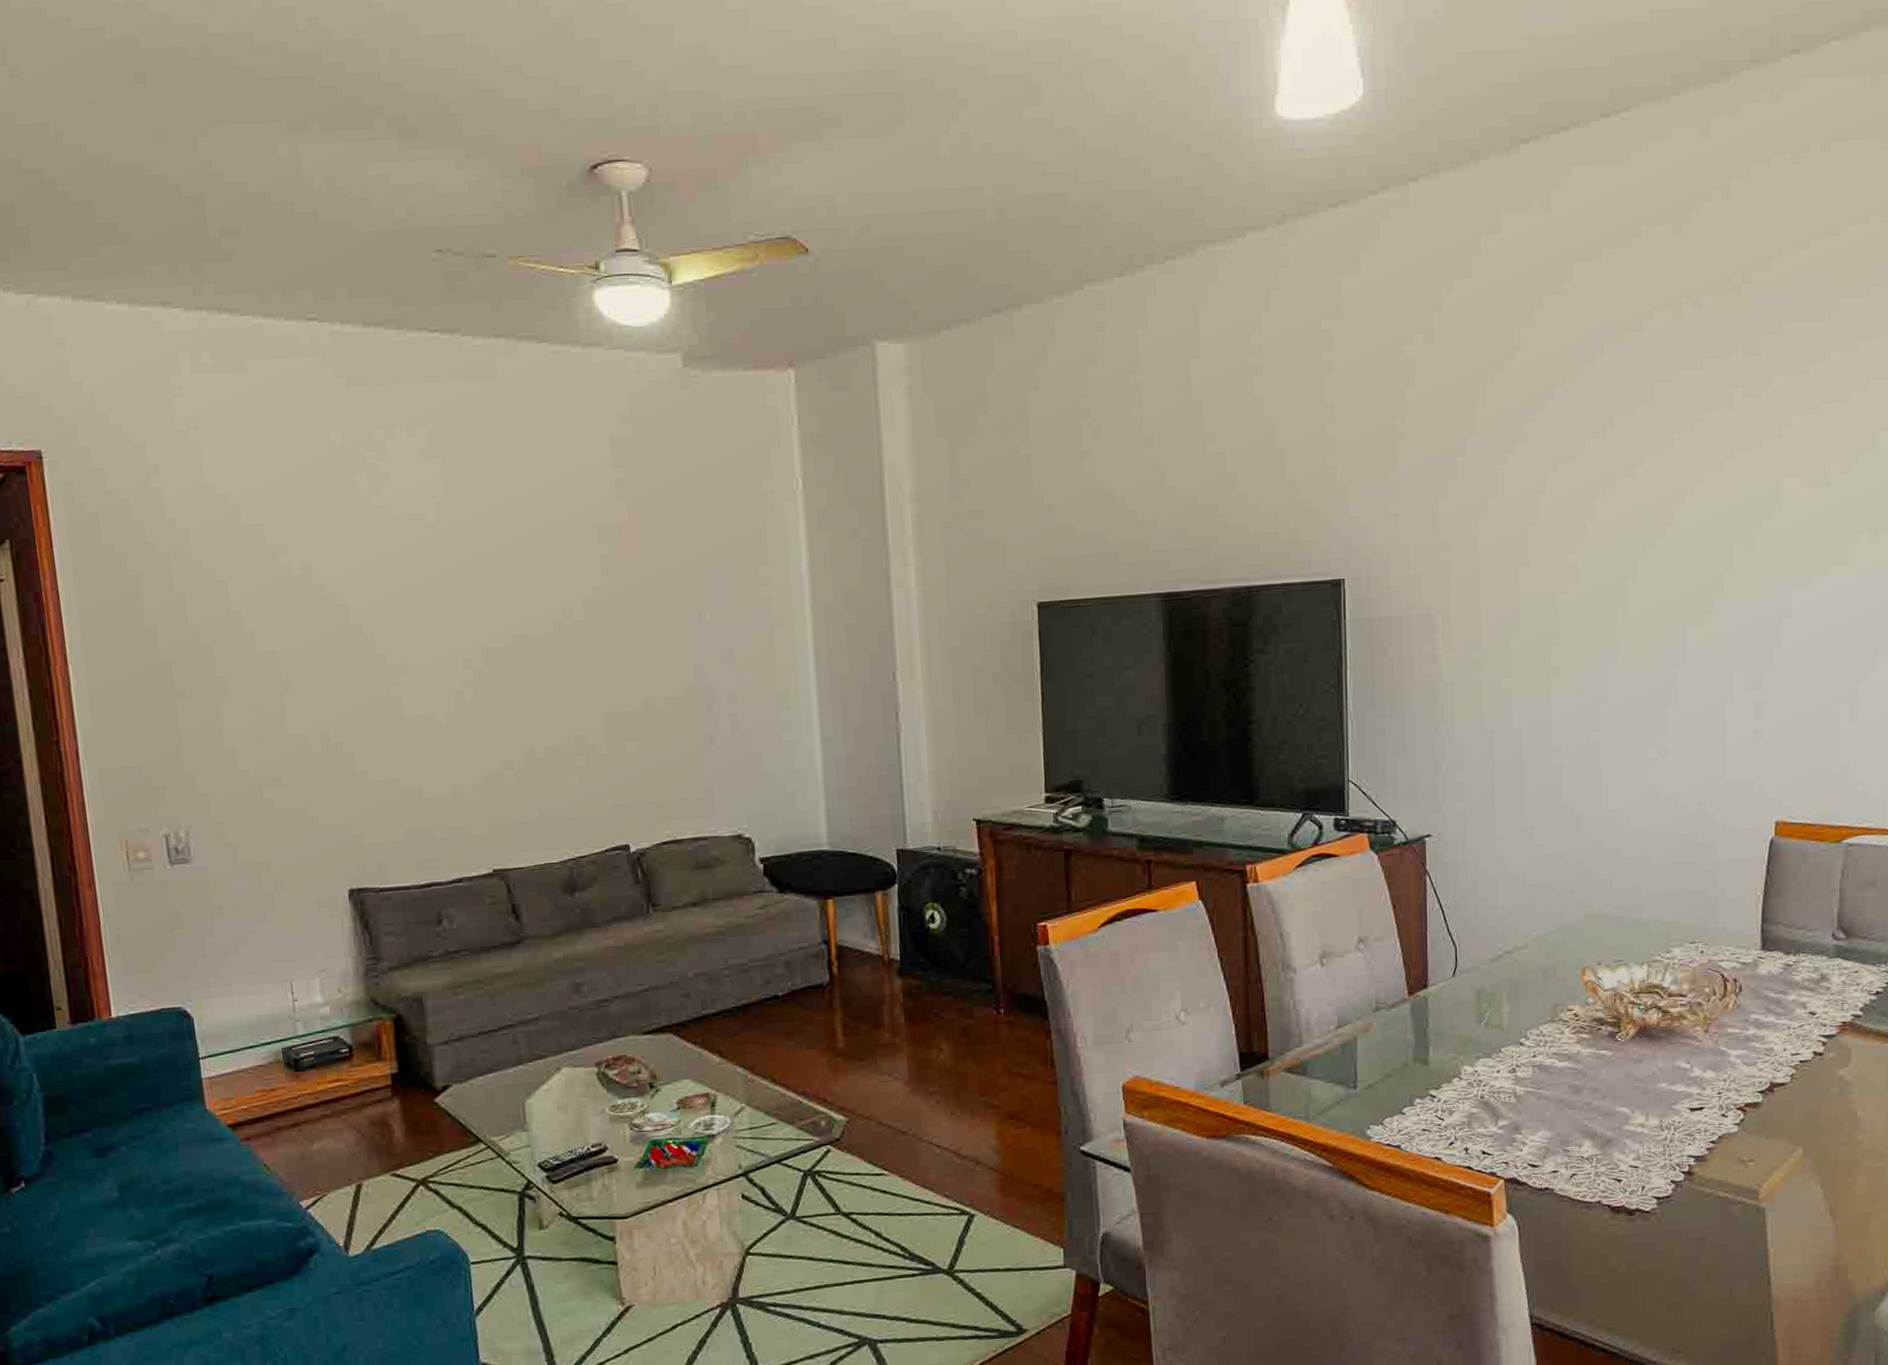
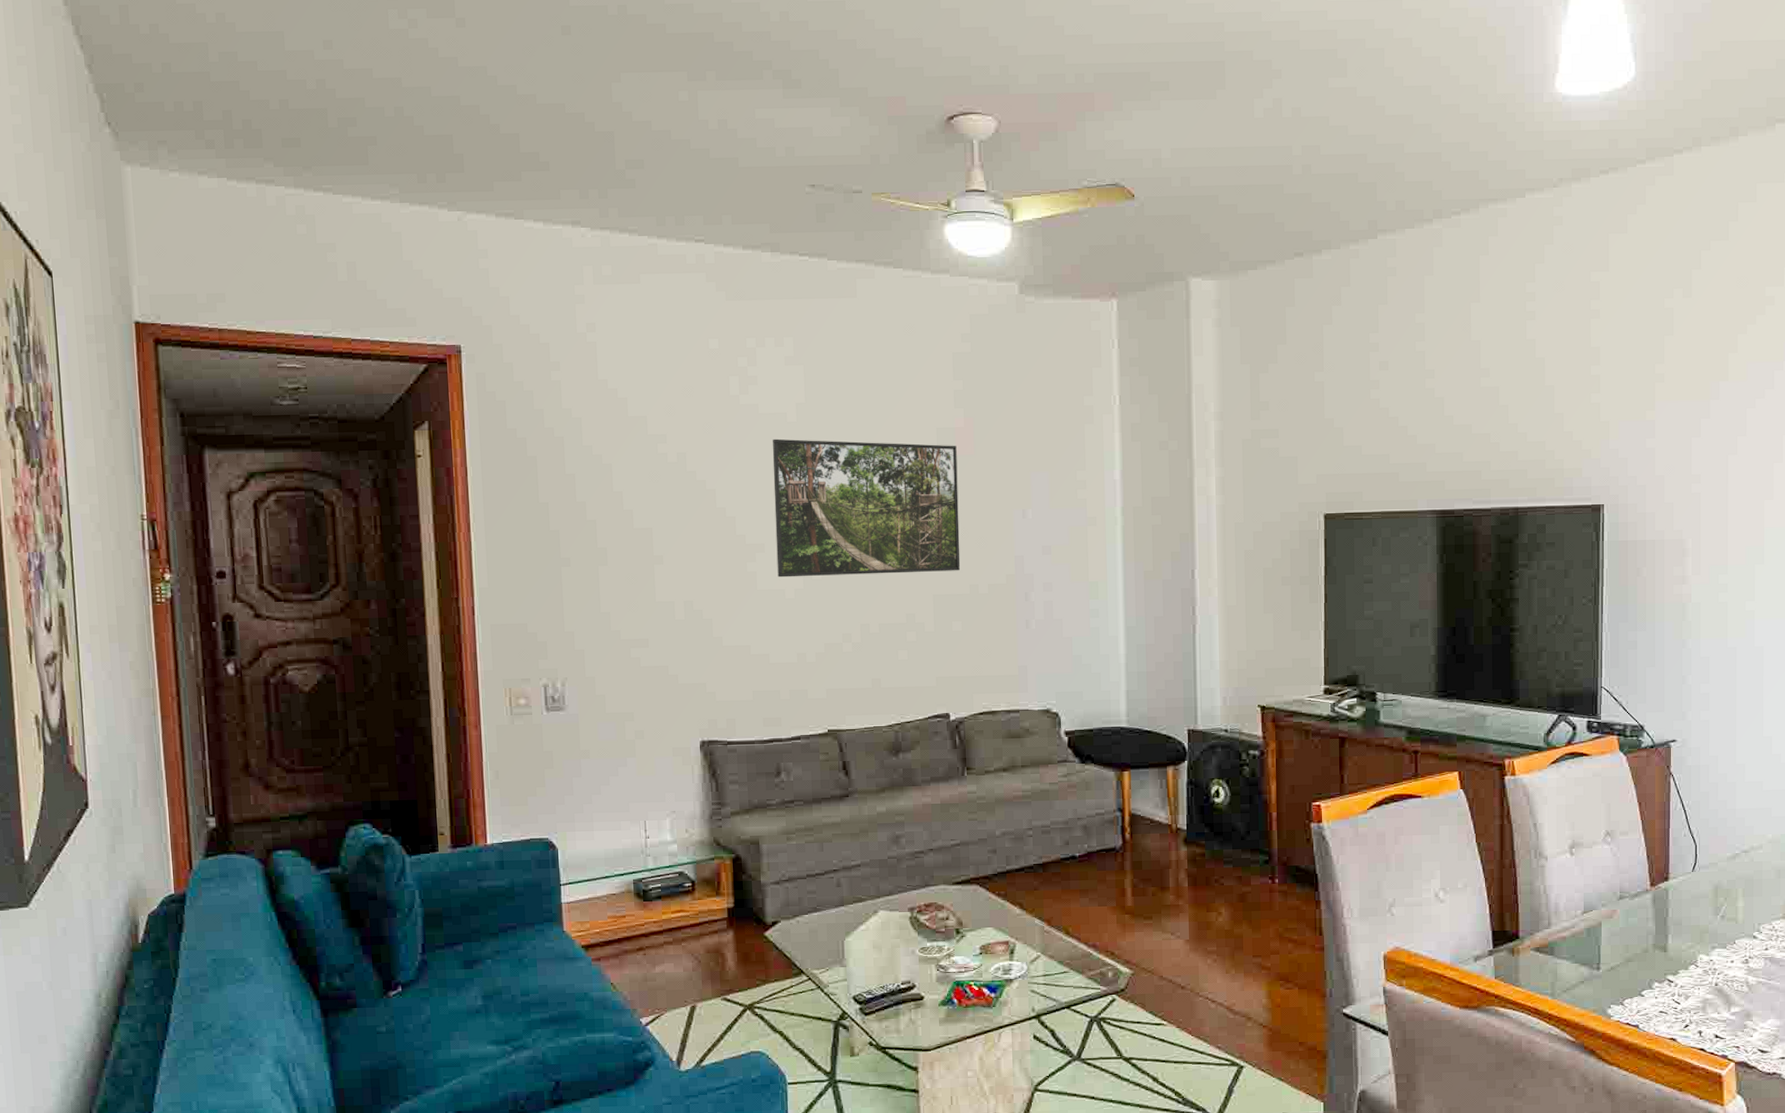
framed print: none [410,542,633,701] -> present [772,438,961,578]

